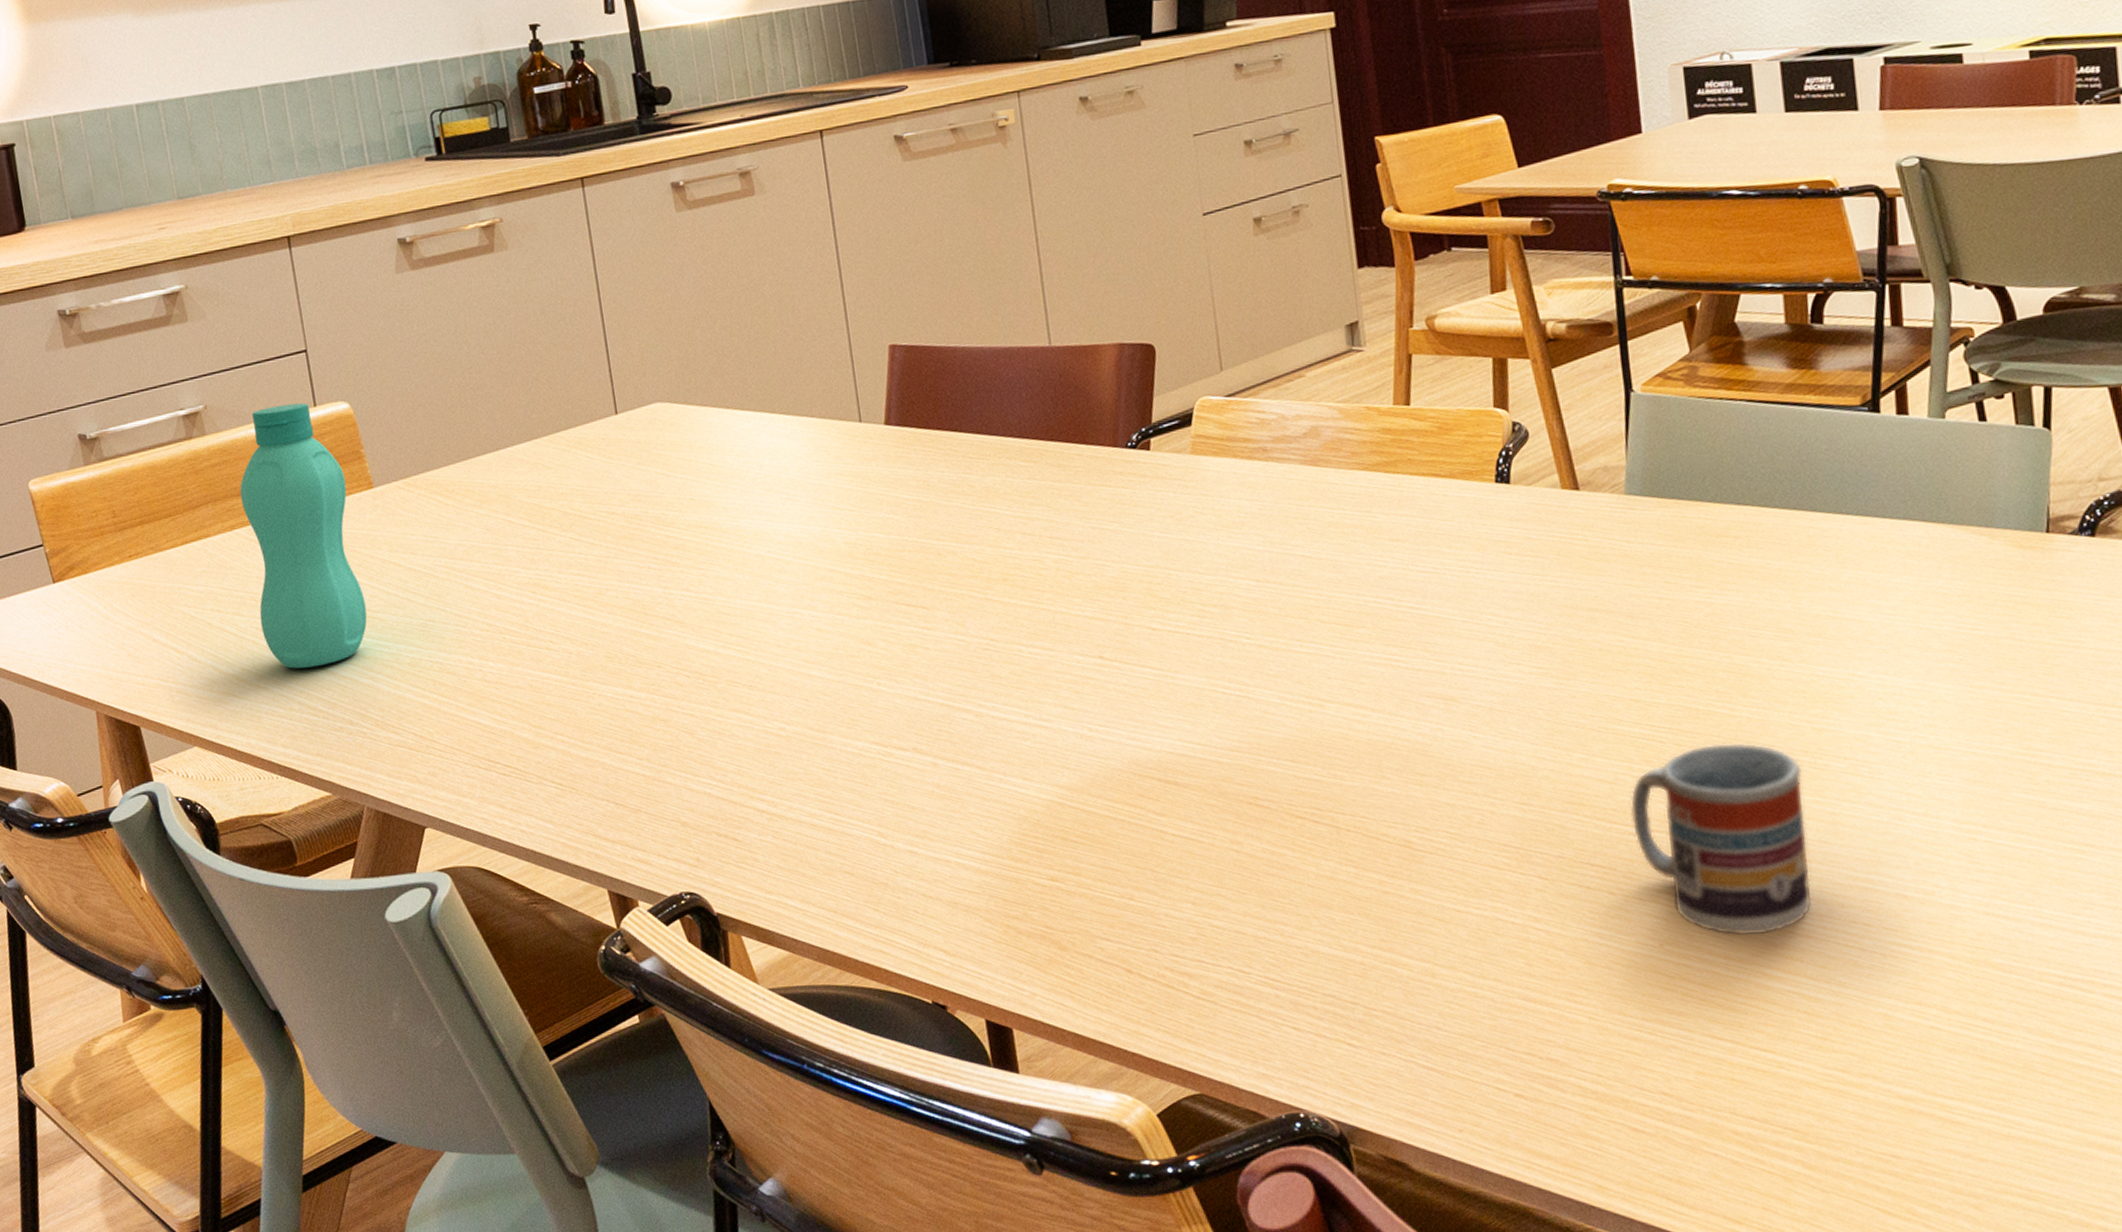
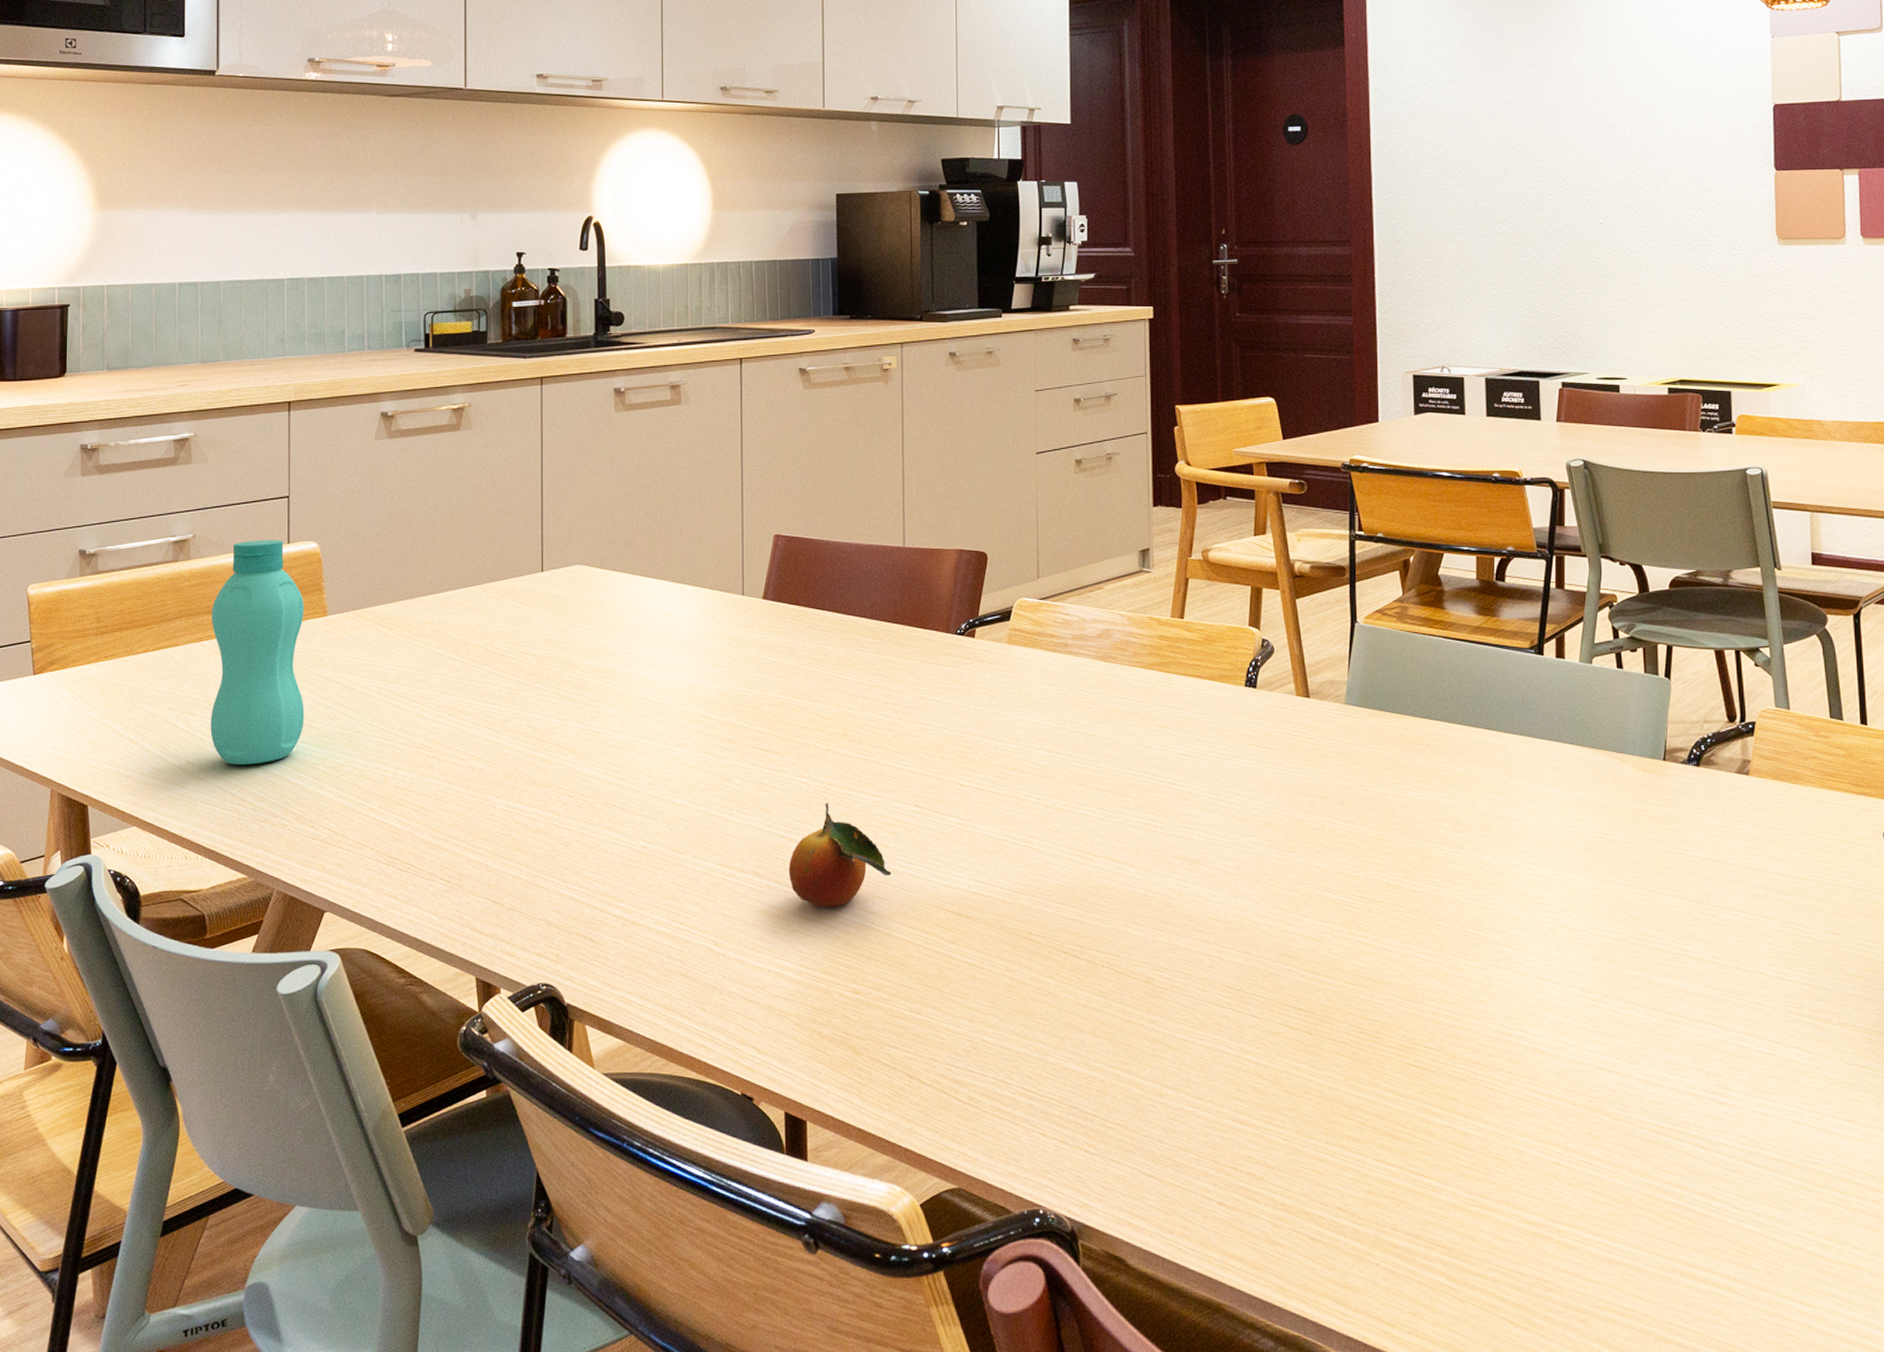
fruit: none [955,662,1080,786] -> present [788,803,891,908]
cup: present [1630,743,1812,936] -> none [1330,914,1467,1076]

